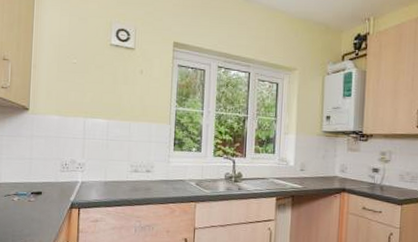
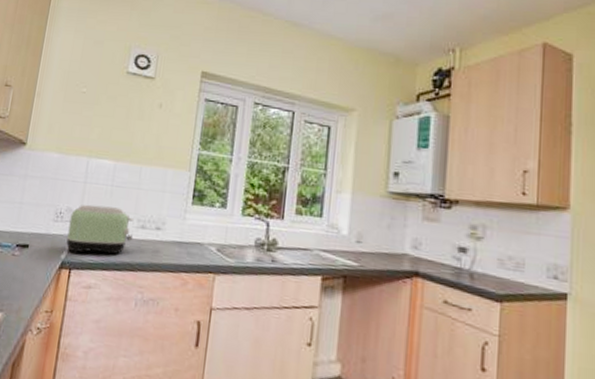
toaster: none [73,156,129,195] -> present [66,204,135,254]

